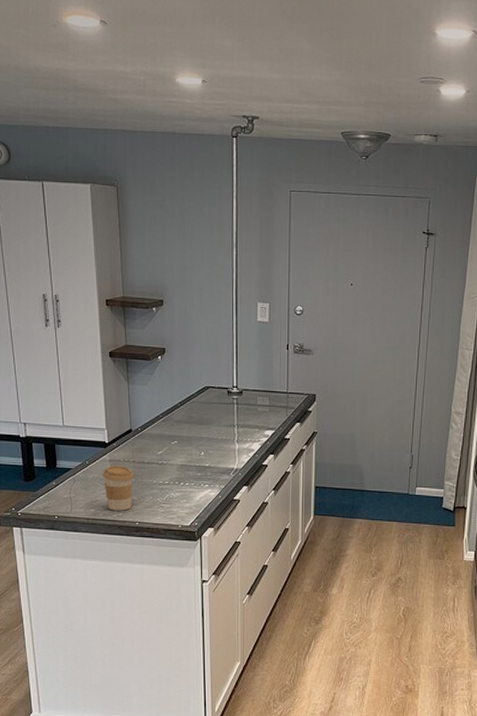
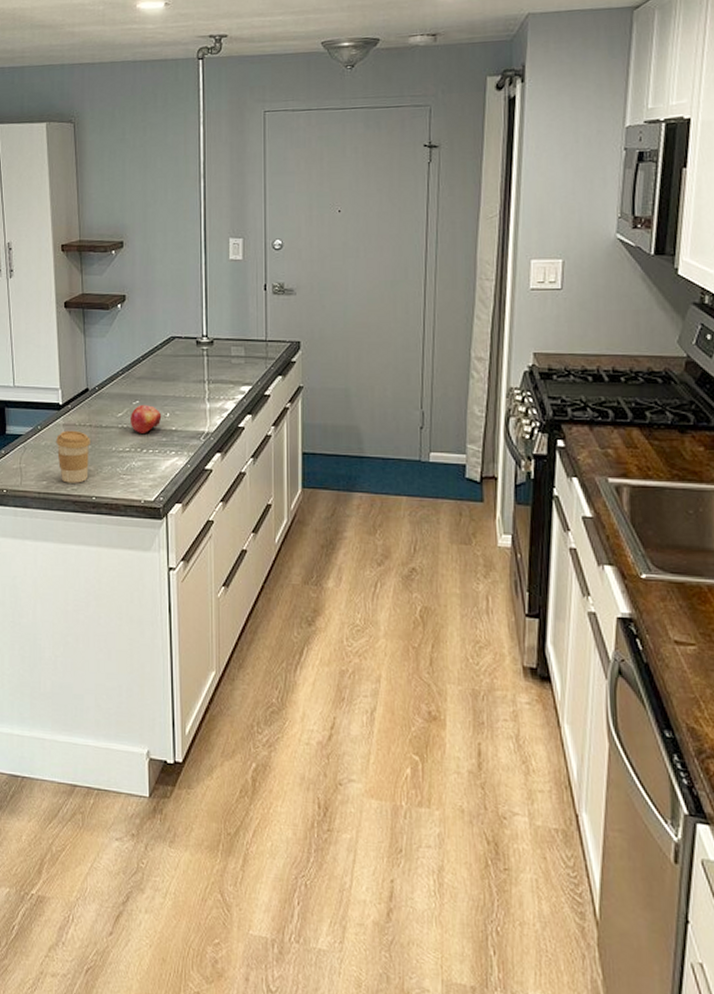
fruit: none [170,445,197,469] -> present [131,405,162,433]

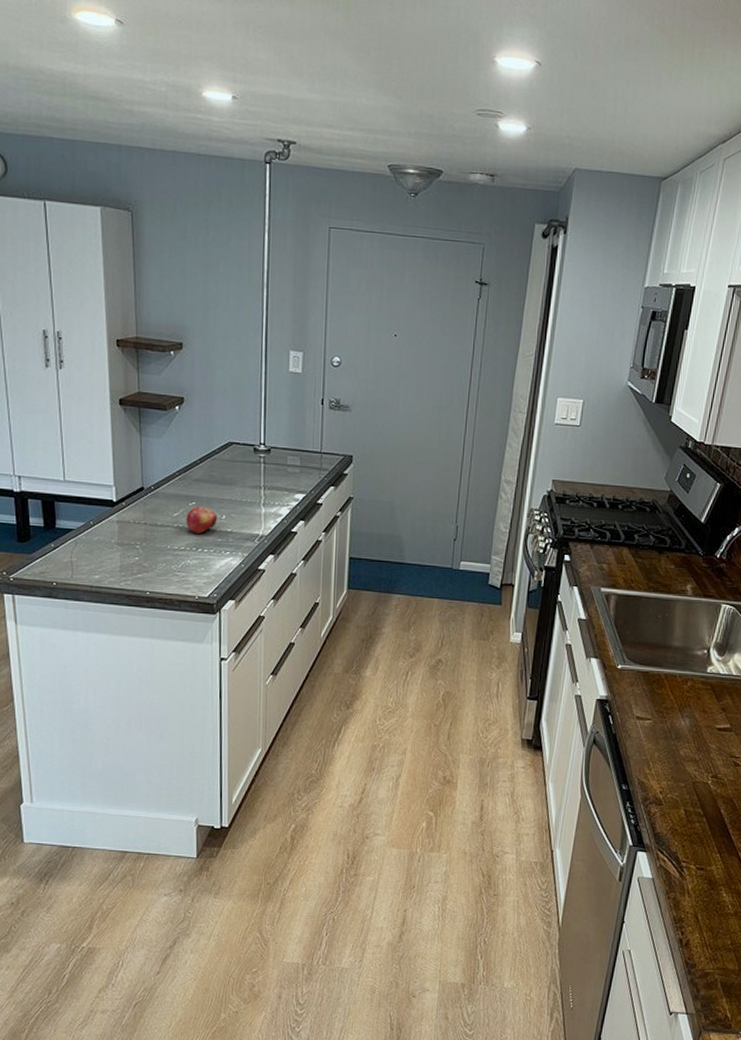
coffee cup: present [56,430,90,483] -> none [109,527,145,579]

